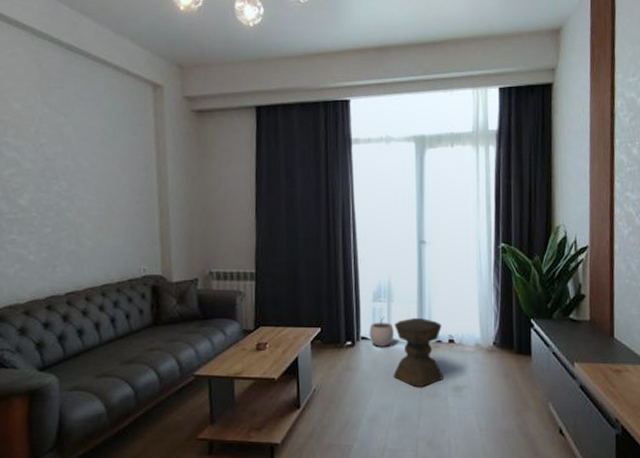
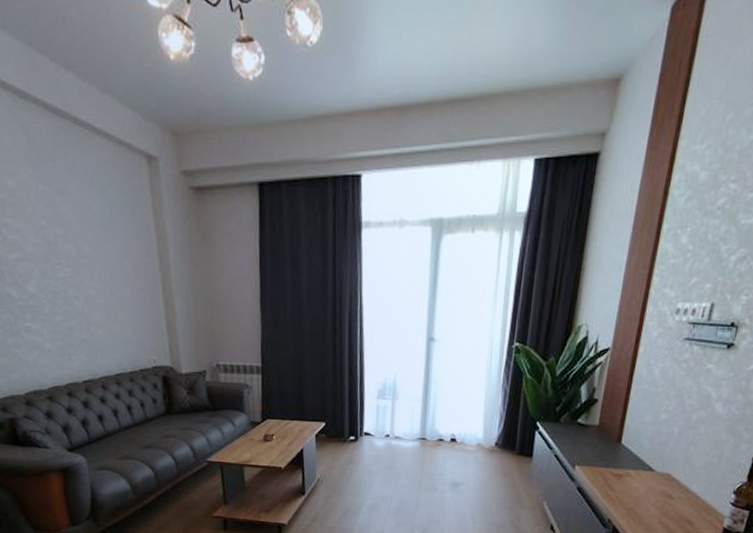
plant pot: present [369,317,393,347] -> none [372,414,397,443]
stool: present [393,317,443,387] -> none [394,415,445,481]

